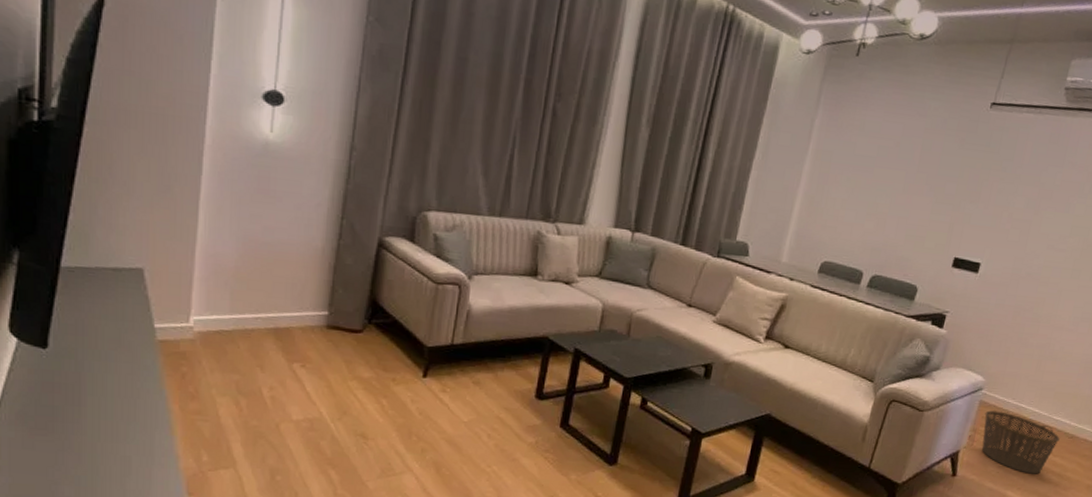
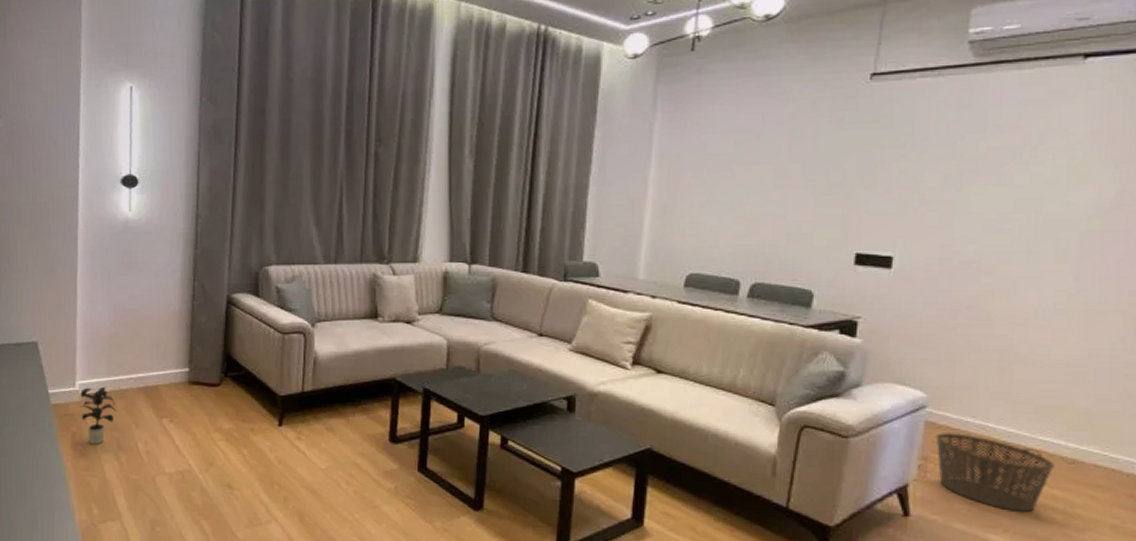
potted plant: none [194,324,239,387] -> present [80,386,117,445]

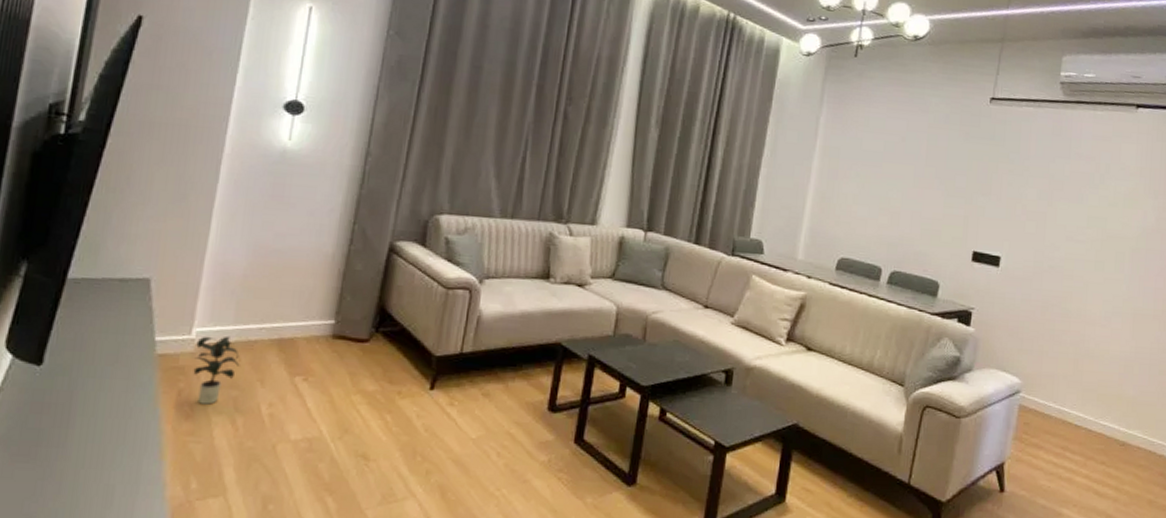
basket: present [935,433,1055,512] -> none [1026,416,1111,488]

